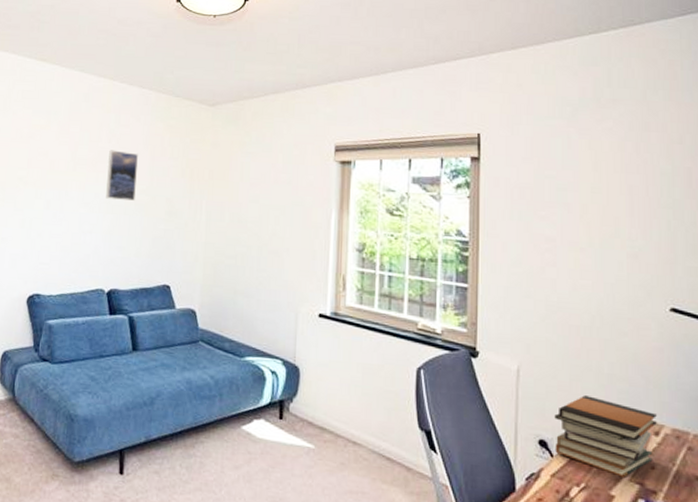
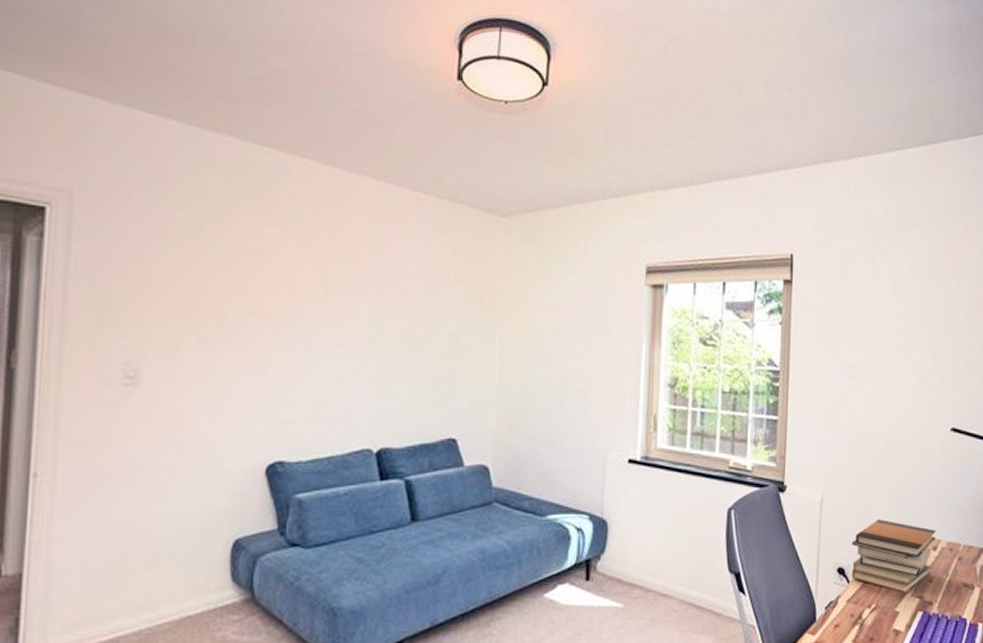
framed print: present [106,150,138,201] -> none [370,271,412,336]

